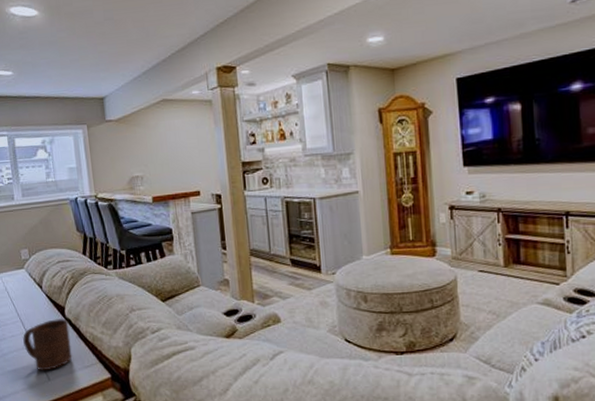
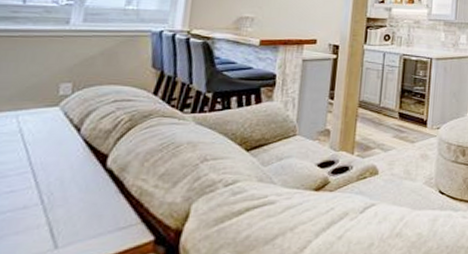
cup: present [23,318,73,371] -> none [27,168,109,237]

